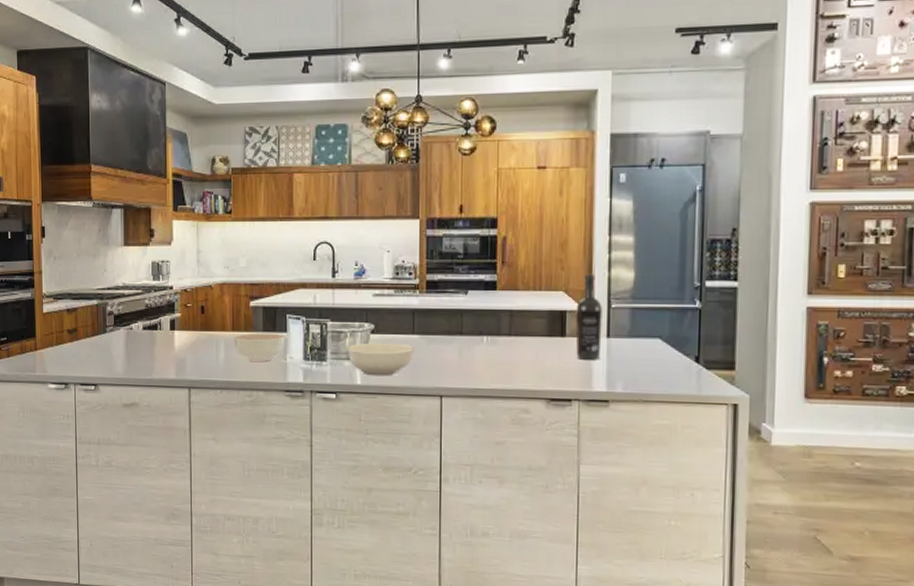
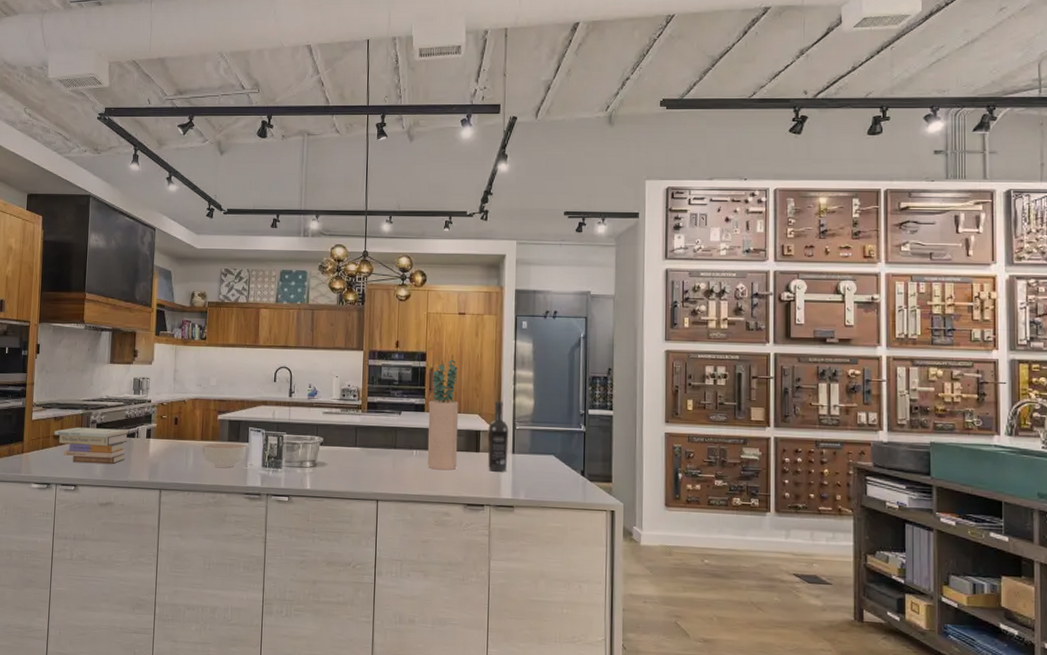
books: none [68,320,150,361] -> present [54,427,128,464]
bowl: present [346,342,414,377] -> none [299,453,356,483]
vase: none [500,218,539,360] -> present [427,354,459,471]

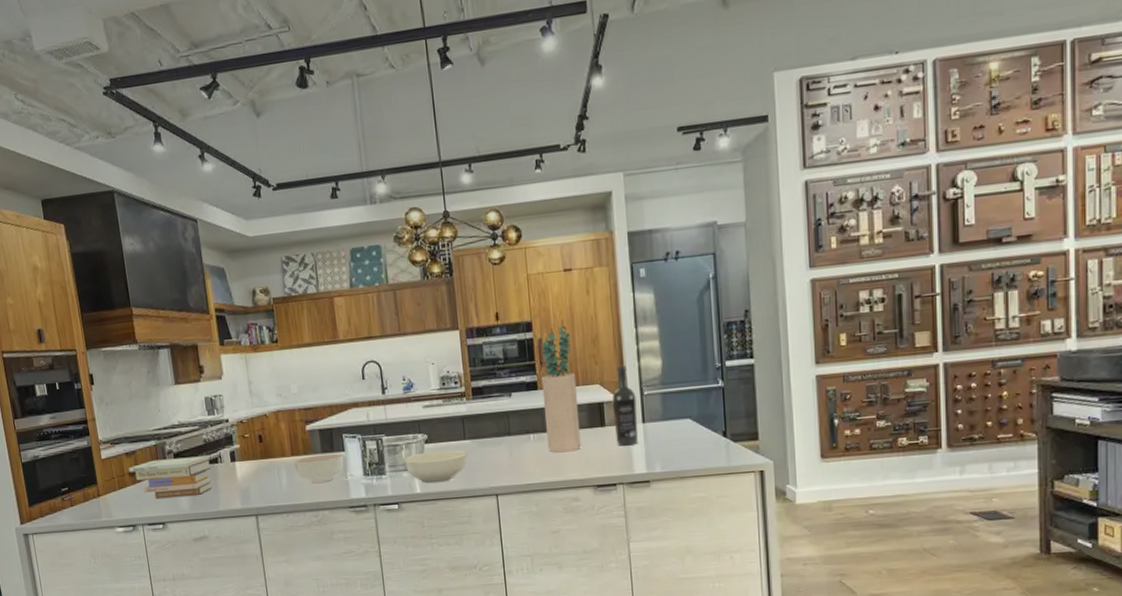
bowl: none [299,453,356,483] -> present [403,450,467,484]

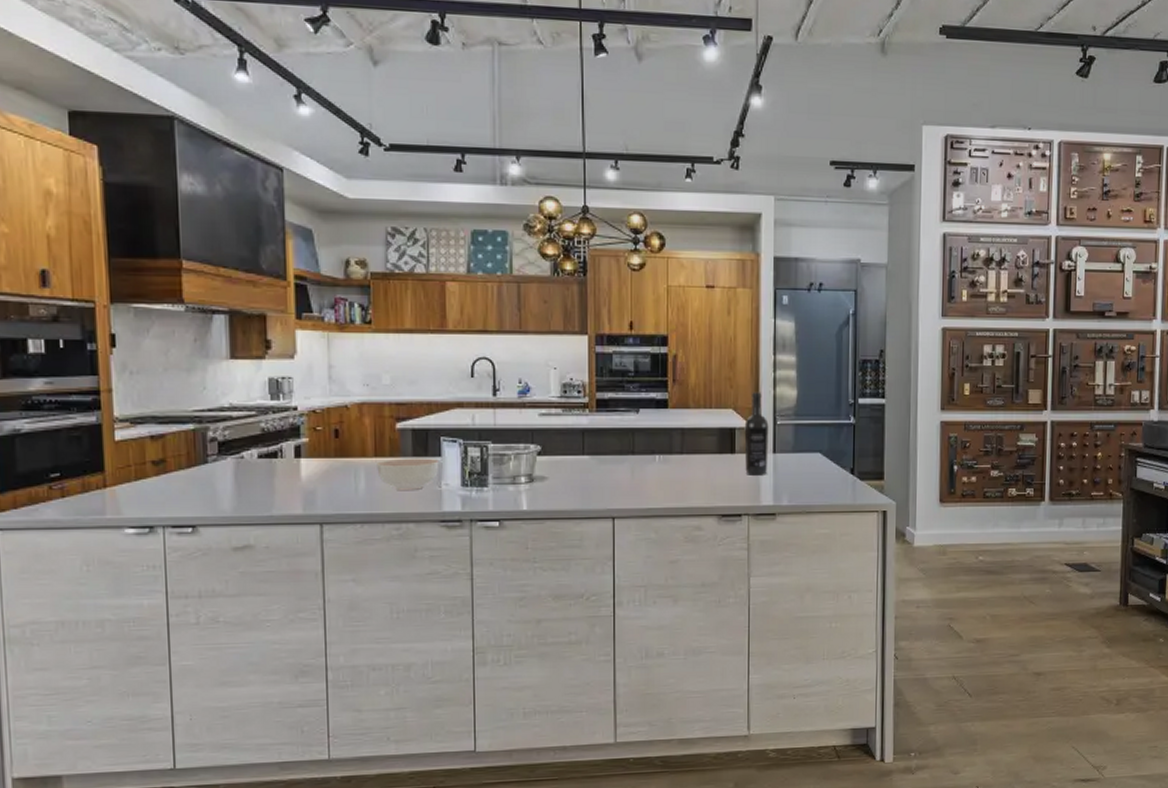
books: present [129,455,212,500] -> none [153,448,268,496]
bowl: present [403,450,467,484] -> none [510,465,584,500]
vase: present [541,319,582,453] -> none [672,337,709,477]

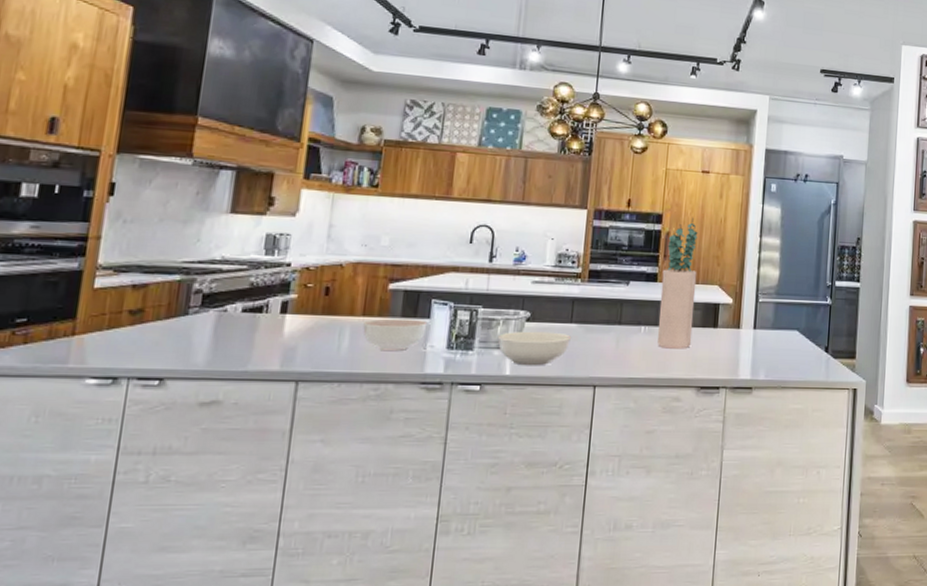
bowl: none [510,465,584,500] -> present [497,331,571,366]
vase: none [672,337,709,477] -> present [657,217,698,349]
wine bottle: present [744,392,769,475] -> none [726,270,751,350]

